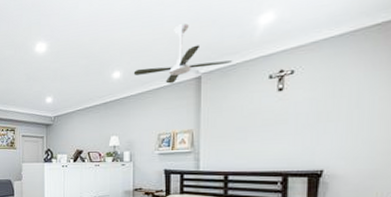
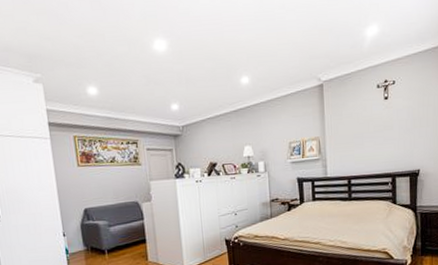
ceiling fan: present [133,23,233,84] -> none [261,30,348,91]

